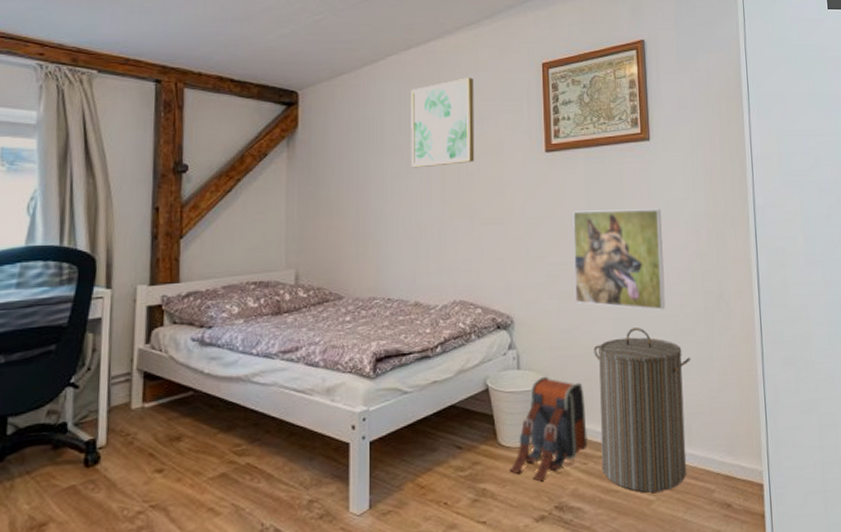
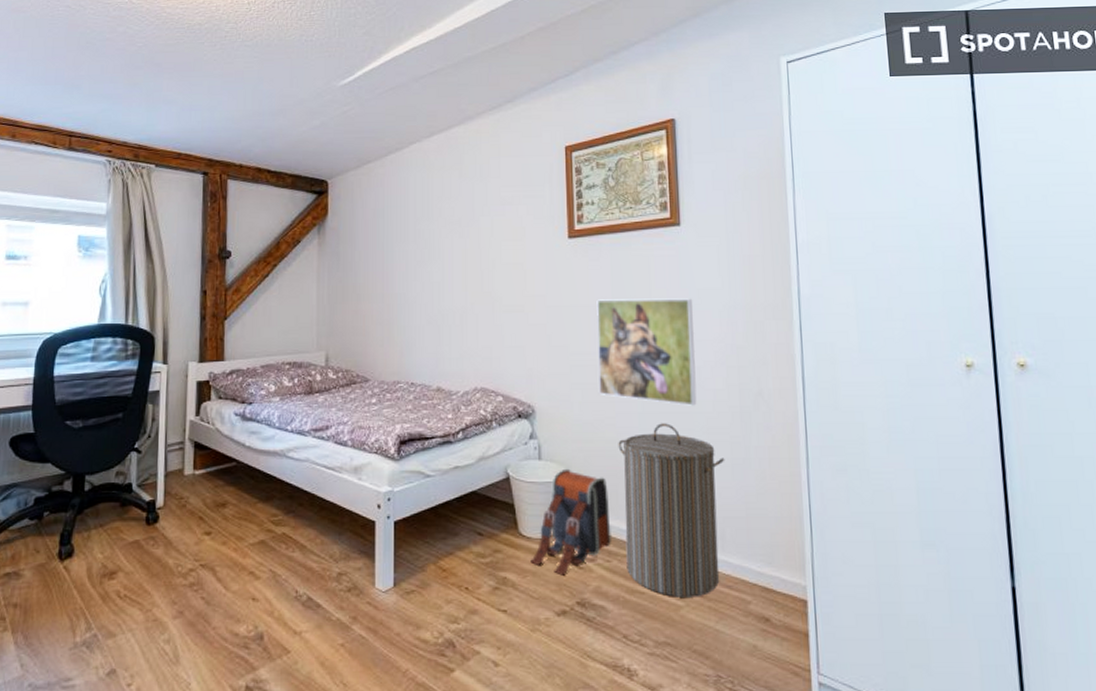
wall art: present [411,77,475,168] -> none [433,163,496,255]

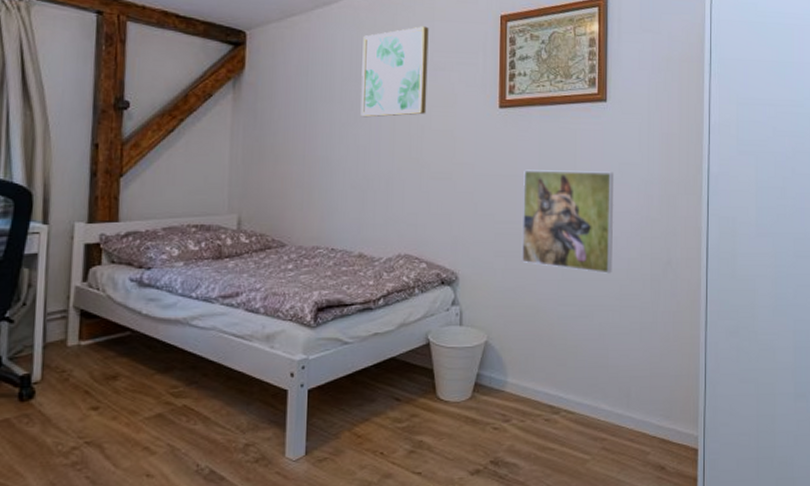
wall art: none [433,163,496,255] -> present [360,26,429,118]
backpack: present [530,468,611,576] -> none [447,334,526,437]
laundry hamper: present [618,423,725,597] -> none [537,290,635,452]

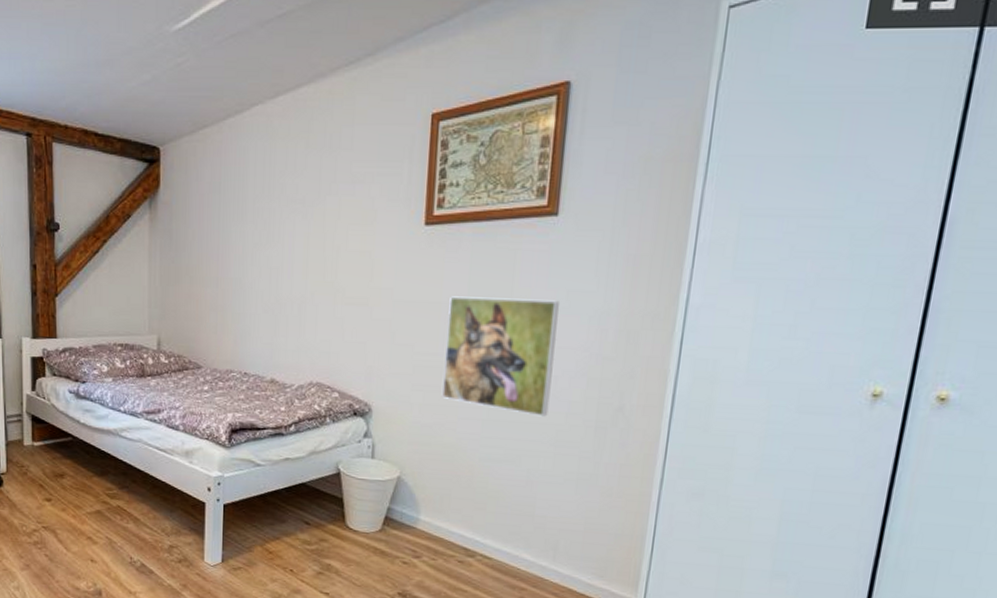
wall art: present [360,26,429,118] -> none [273,132,348,237]

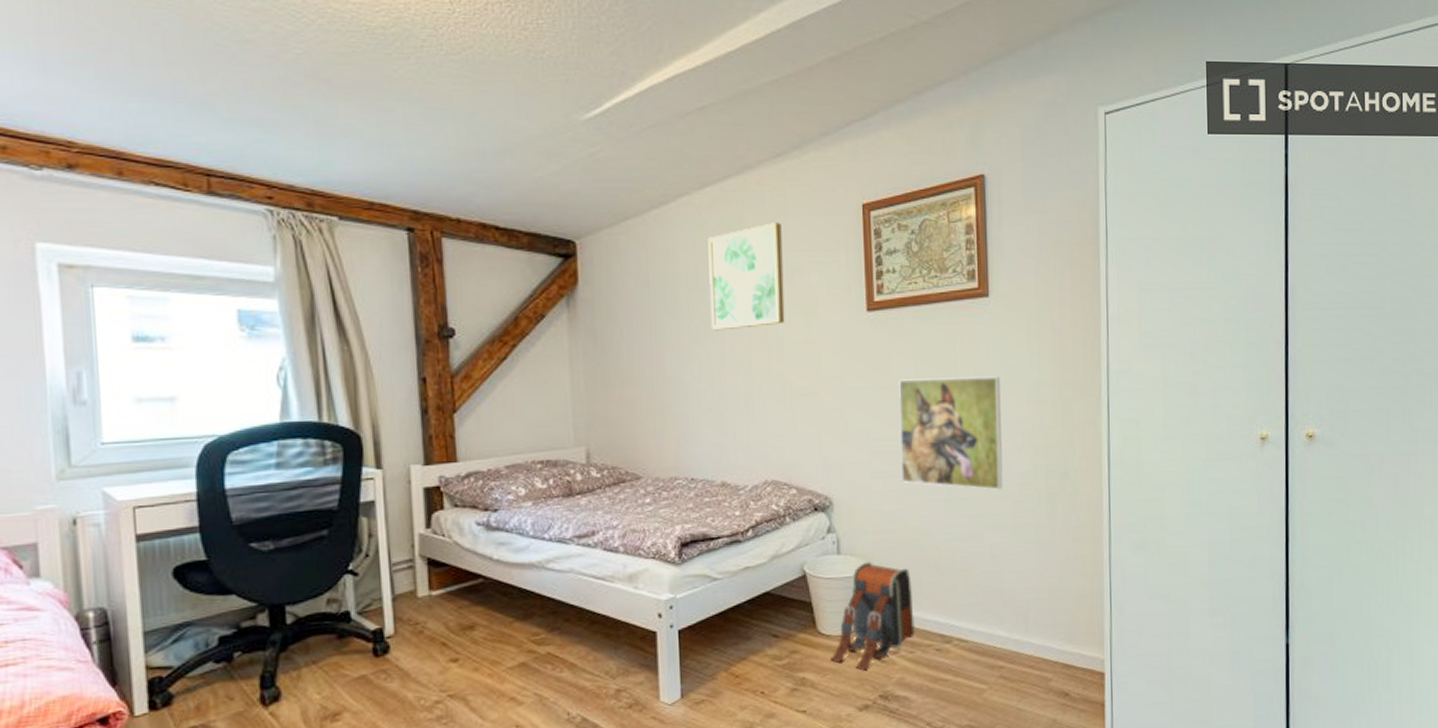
wall art: none [273,132,348,237] -> present [708,222,785,331]
backpack: none [355,469,441,568] -> present [830,561,915,671]

